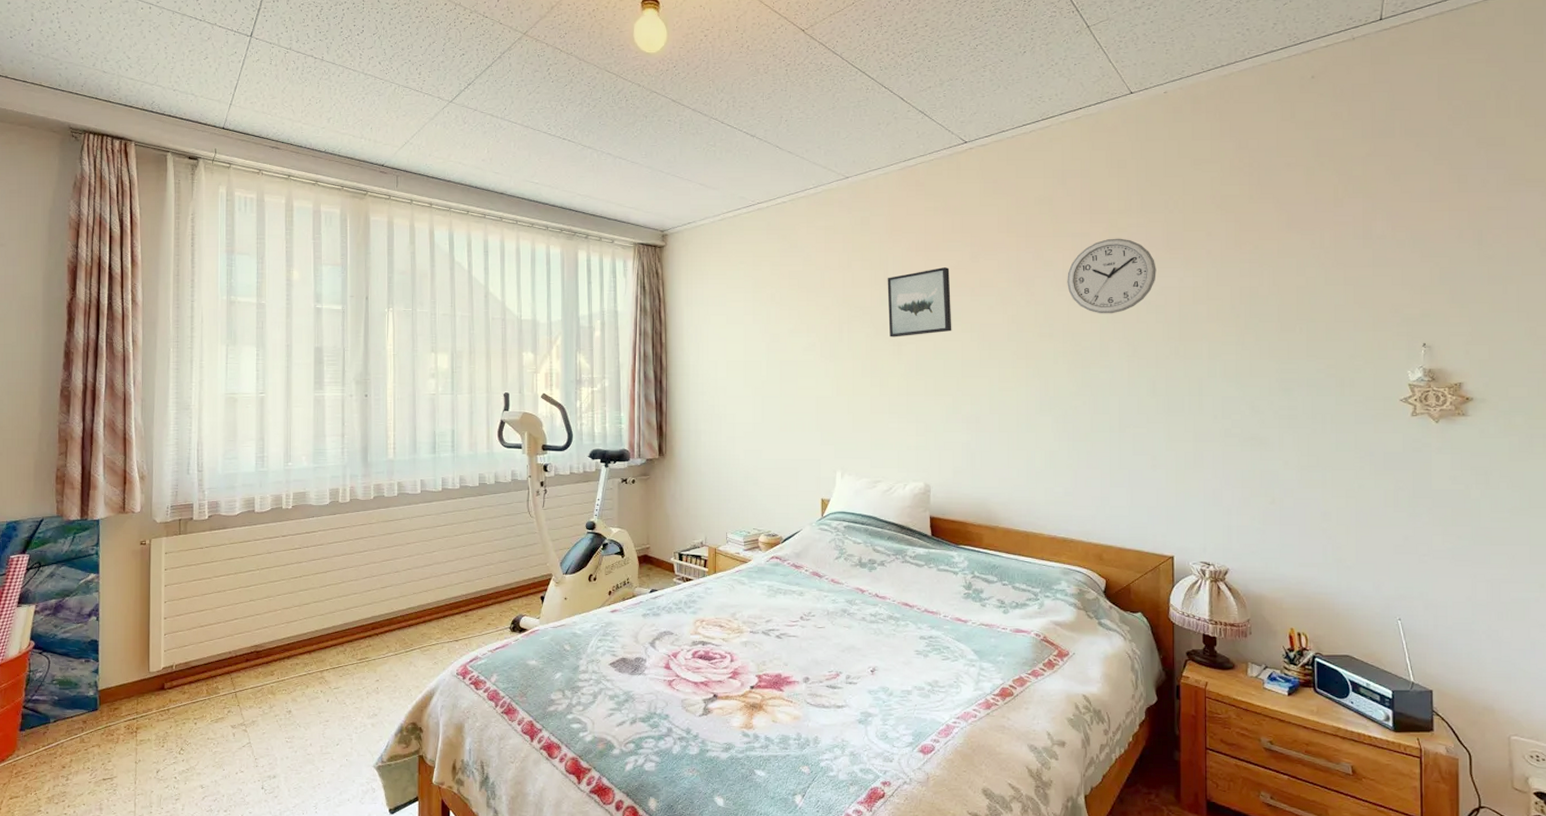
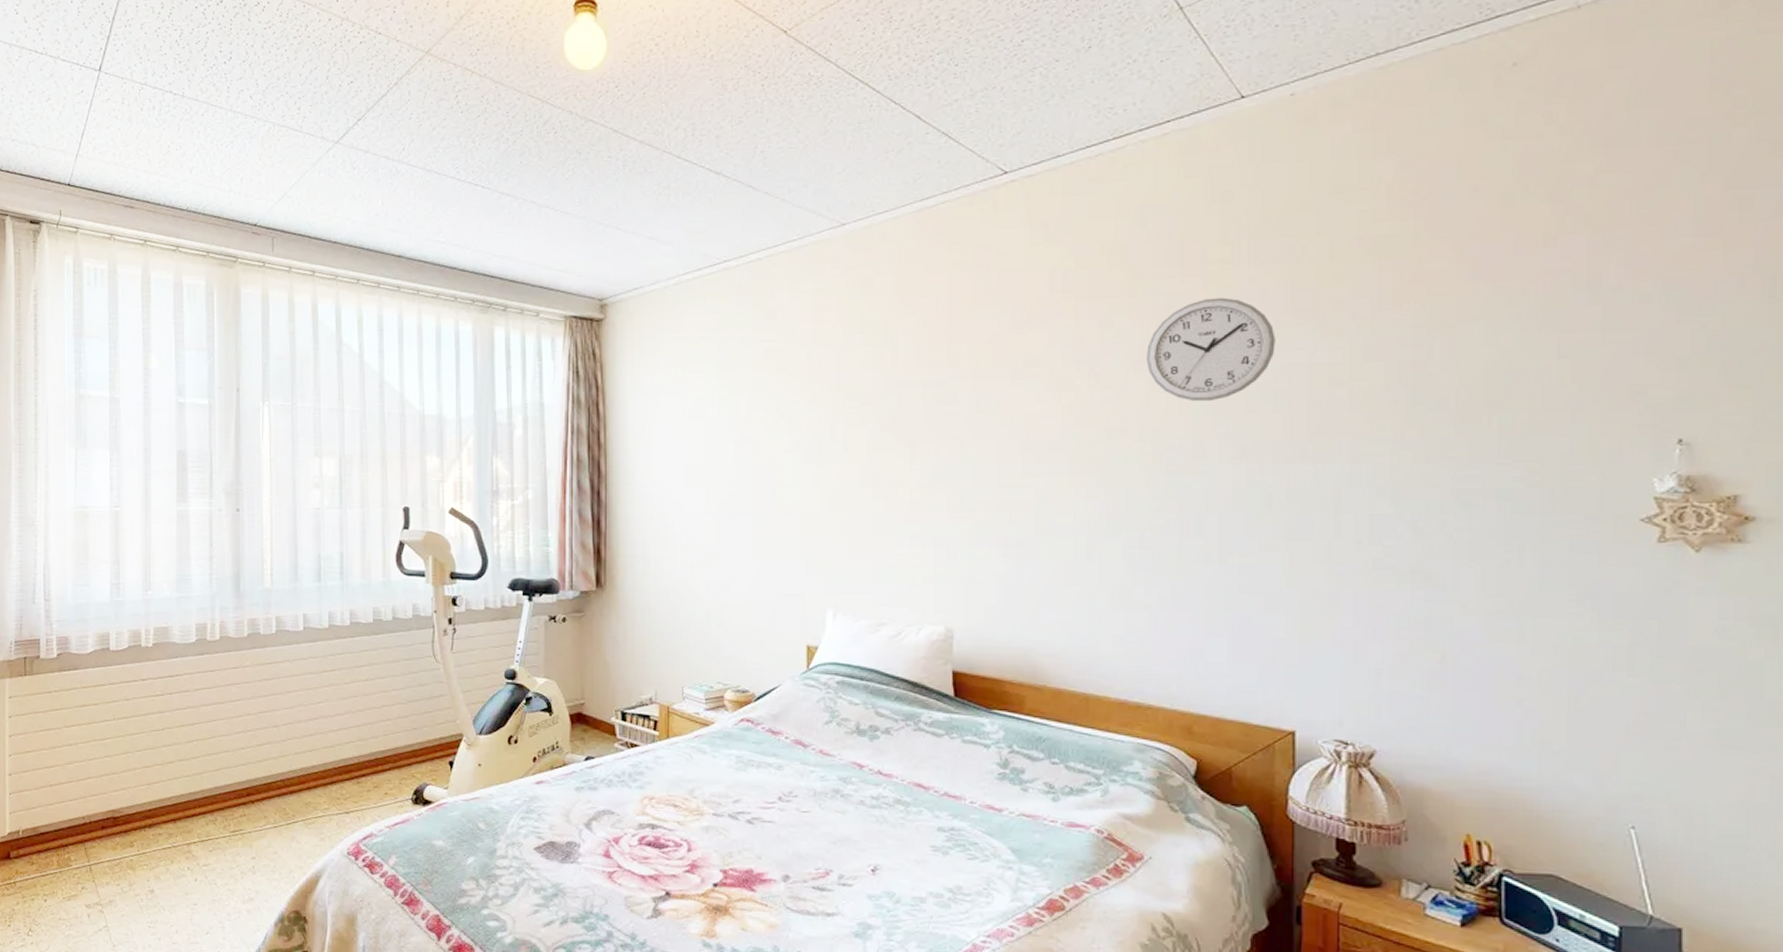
wall art: present [887,267,952,337] -> none [896,341,985,435]

